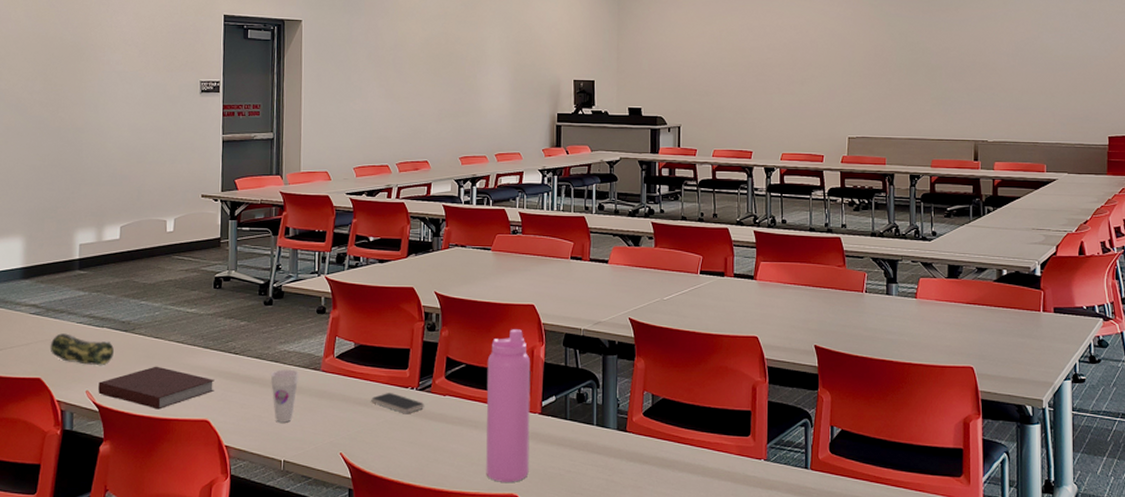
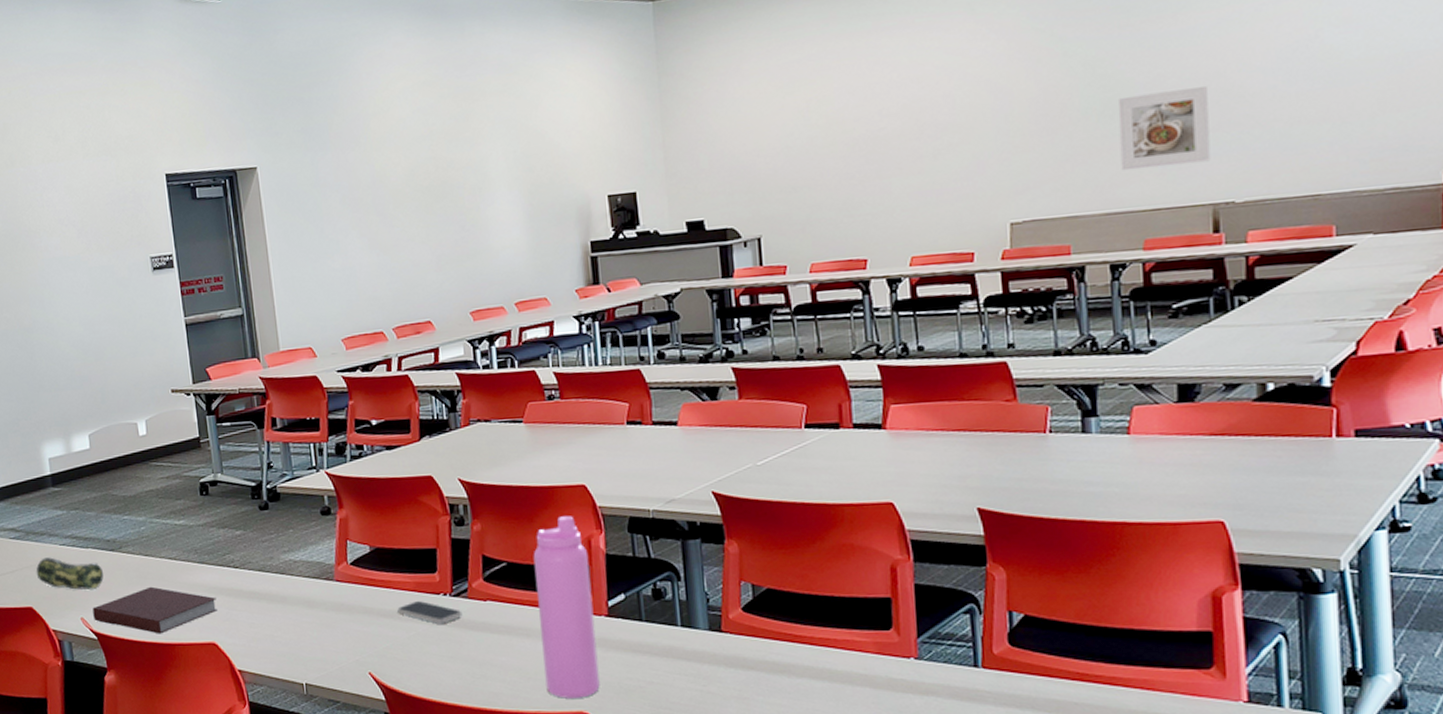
cup: present [271,369,298,423] -> none [278,581,310,642]
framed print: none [920,59,974,111] -> present [1117,85,1211,171]

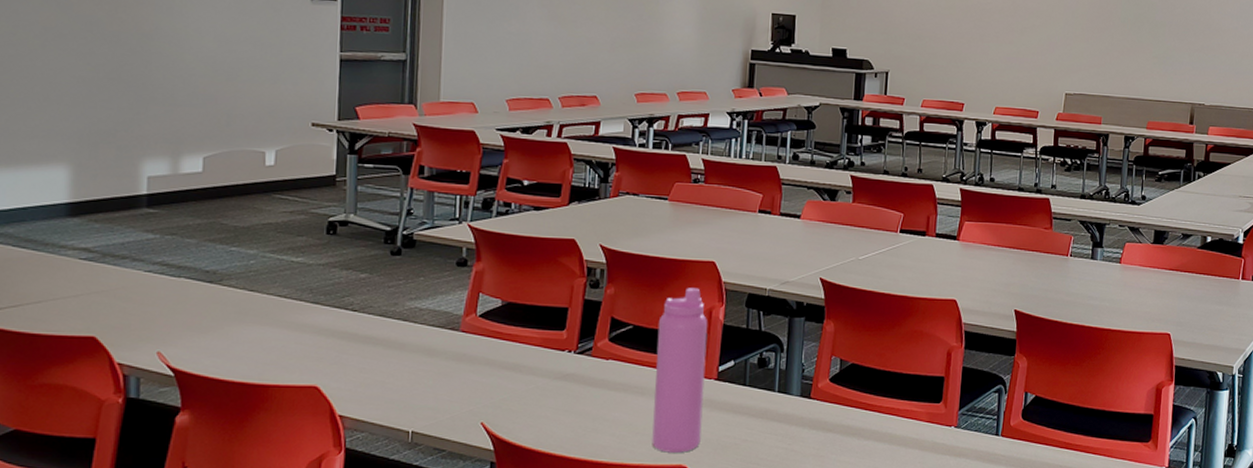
pencil case: present [36,557,104,591] -> none [107,283,194,323]
notebook: present [93,586,218,634] -> none [173,323,326,374]
smartphone: present [397,601,463,624] -> none [520,356,584,379]
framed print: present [1117,85,1211,171] -> none [1140,15,1198,73]

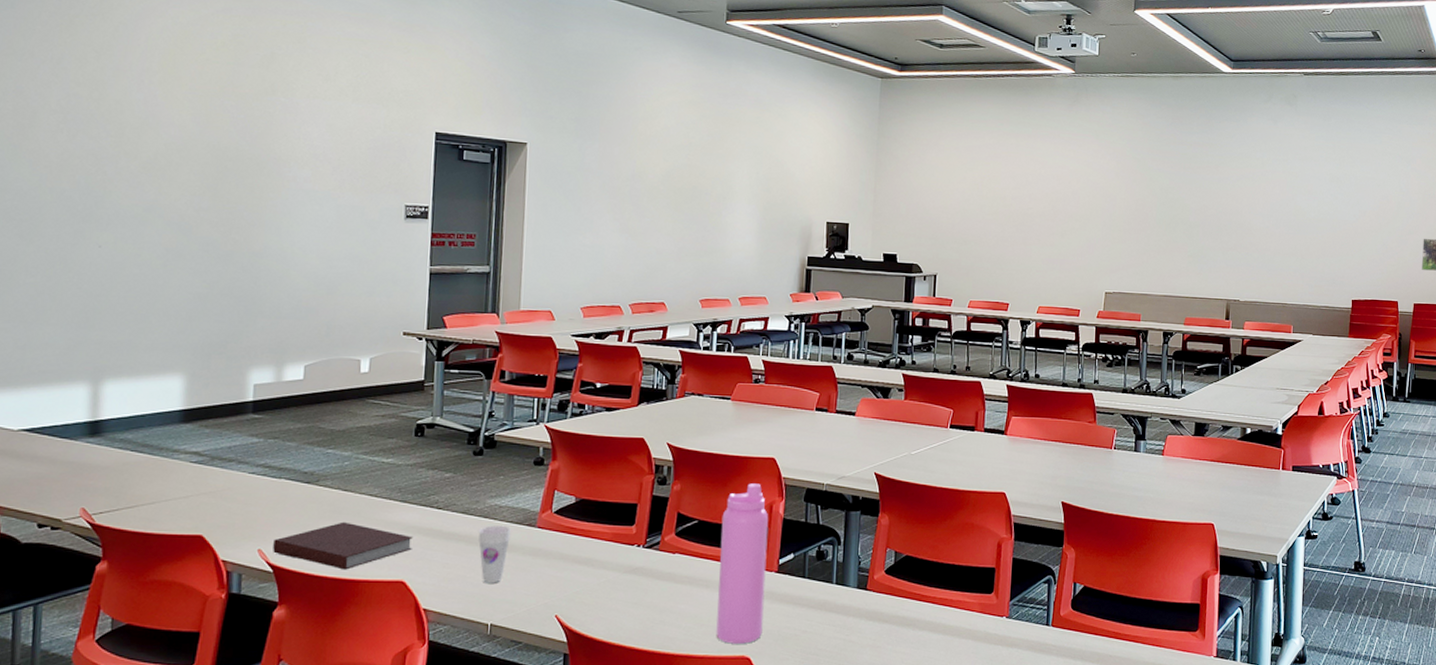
notebook: none [173,323,326,374] -> present [273,521,413,570]
cup: none [398,329,432,389] -> present [479,525,511,583]

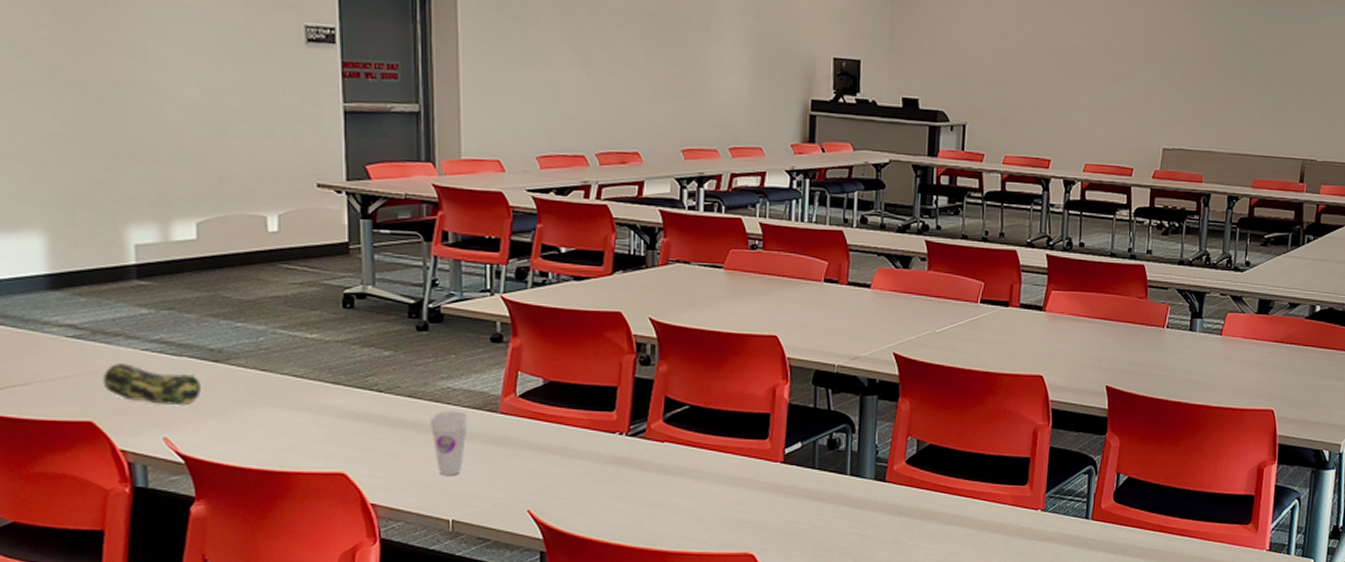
pencil case: none [214,485,293,522] -> present [102,363,201,406]
notebook: present [273,521,413,570] -> none [181,406,351,461]
water bottle: present [716,483,769,644] -> none [715,364,772,540]

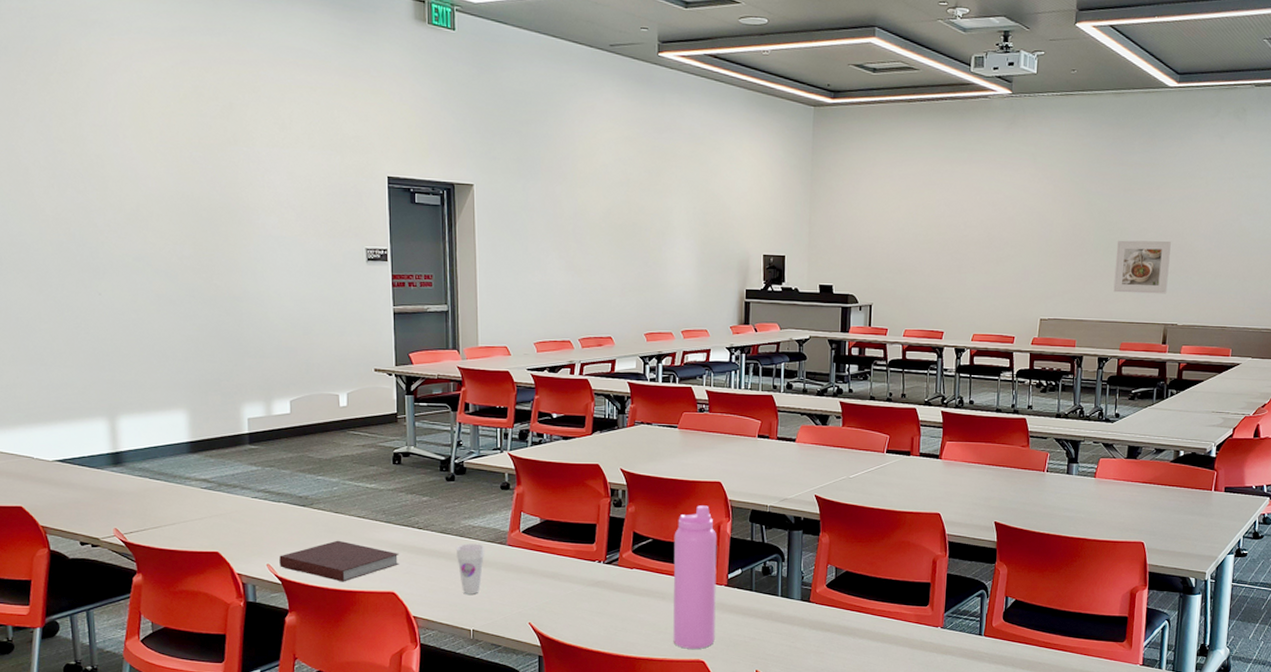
pencil case: present [102,363,201,406] -> none [225,508,293,540]
notebook: none [181,406,351,461] -> present [279,540,399,582]
water bottle: none [715,364,772,540] -> present [673,505,717,649]
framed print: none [1246,59,1312,125] -> present [1113,240,1171,294]

